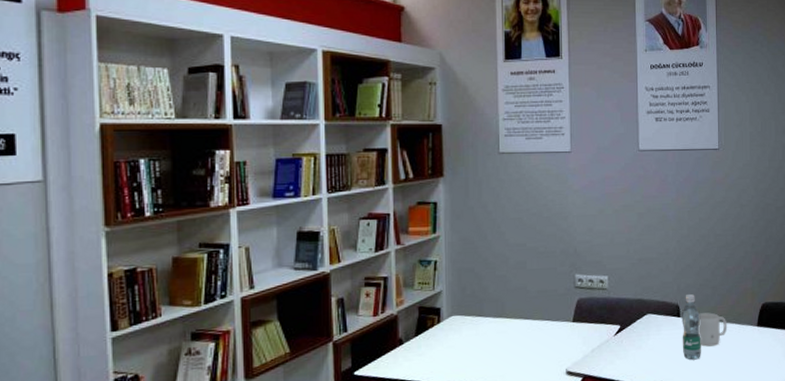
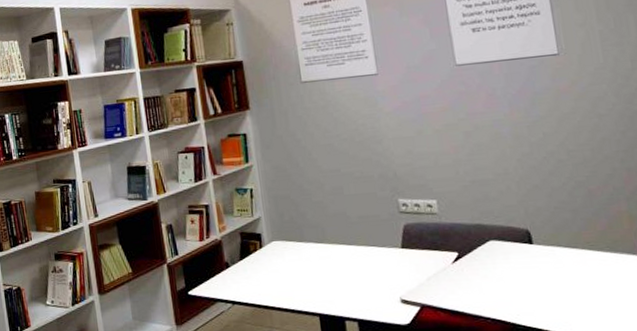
bottle: present [682,293,701,360] -> none [534,217,568,293]
mug: present [699,312,728,347] -> none [557,239,600,278]

